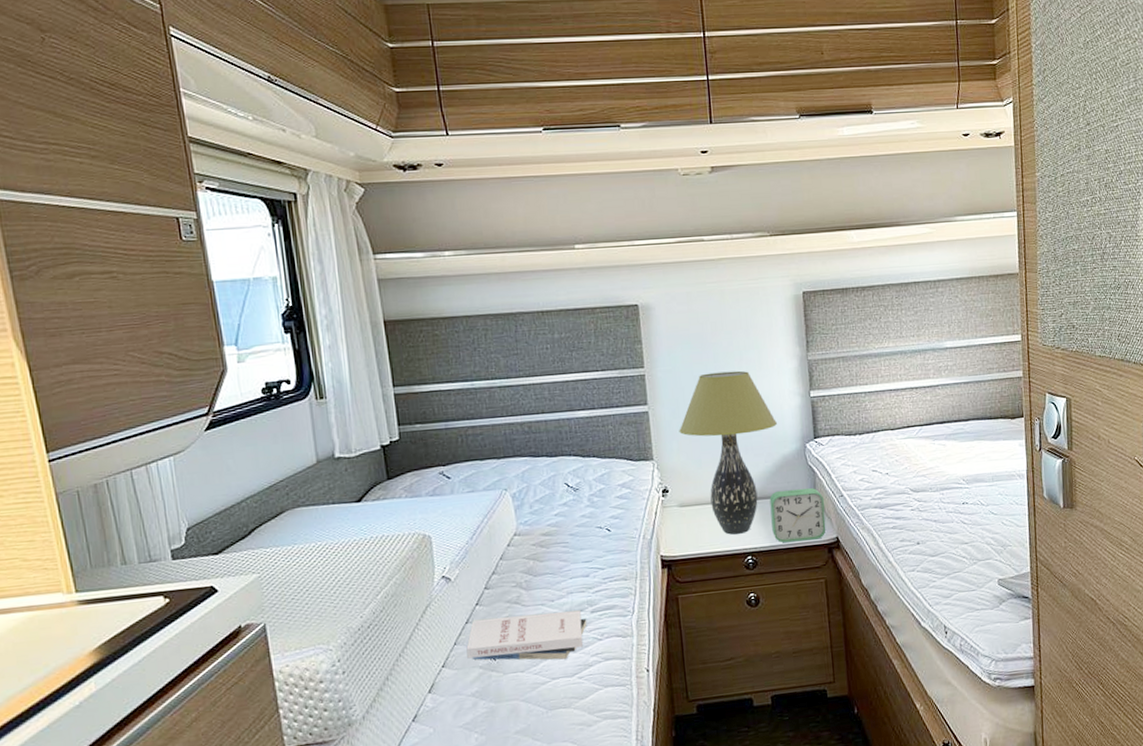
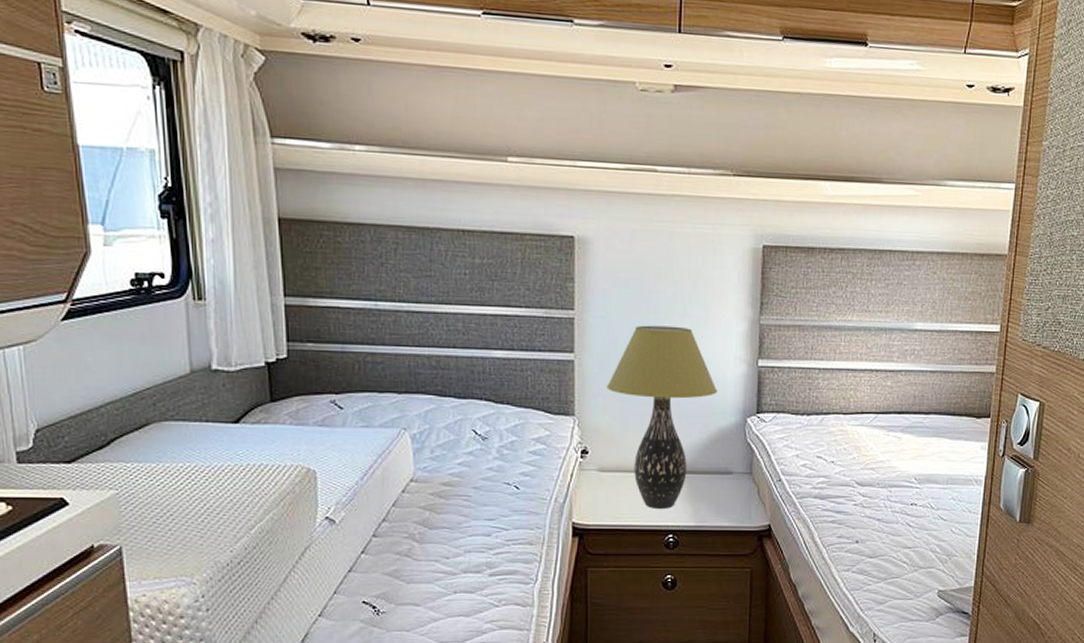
books: present [466,610,587,660] -> none [347,569,484,622]
alarm clock: present [769,488,826,543] -> none [699,466,759,525]

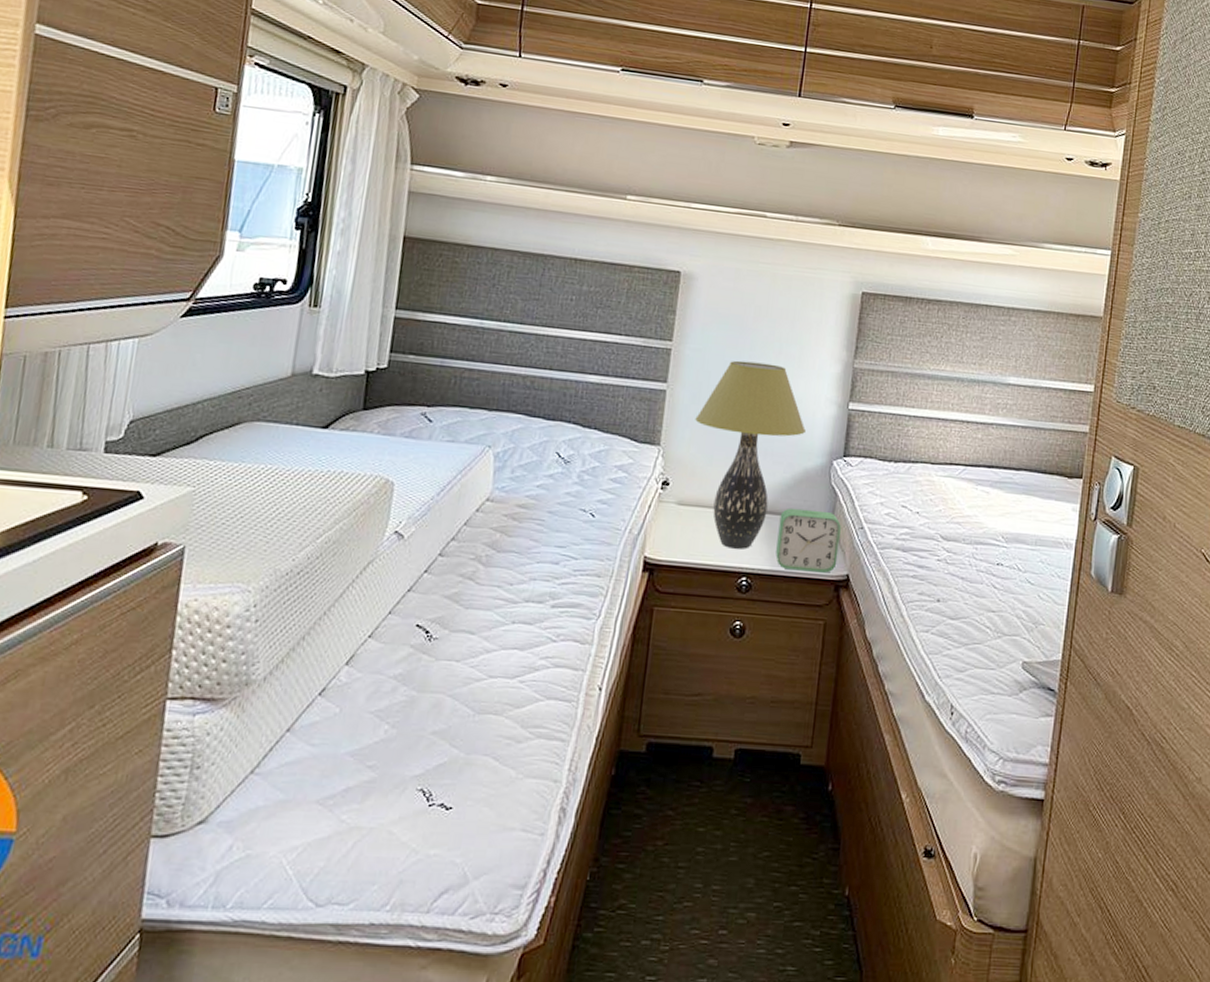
alarm clock: none [699,466,759,525] -> present [775,508,841,573]

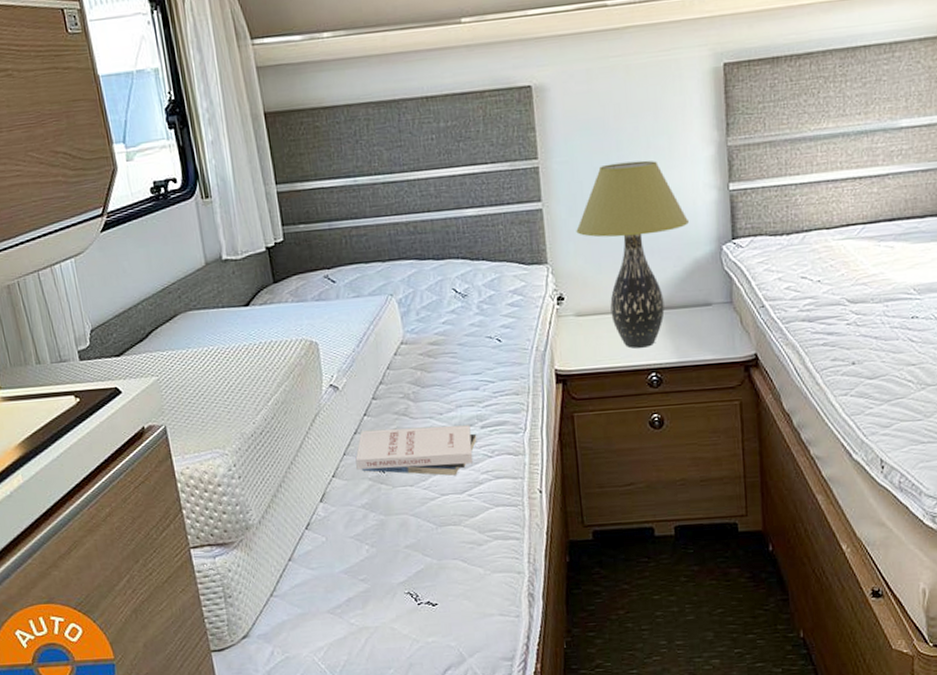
books: none [399,589,545,656] -> present [355,425,477,476]
alarm clock: present [775,508,841,573] -> none [678,297,743,359]

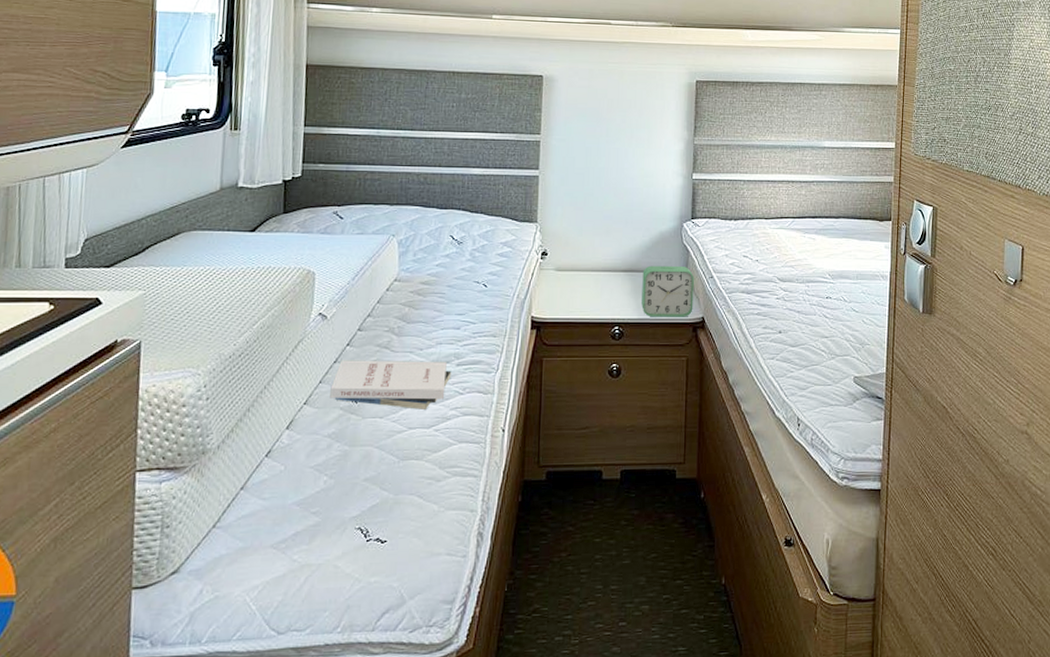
table lamp: present [576,160,689,350] -> none [565,146,658,305]
alarm clock: none [678,297,743,359] -> present [641,265,694,317]

